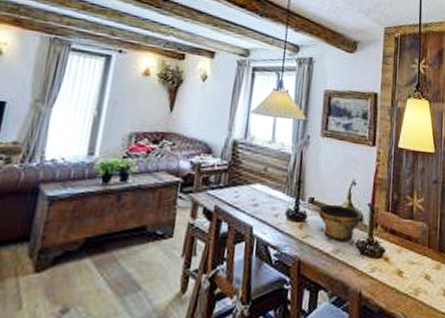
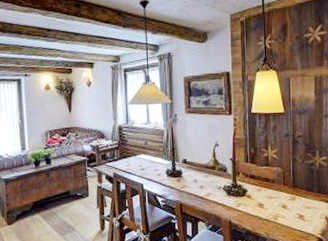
bowl: present [319,205,362,242] -> none [191,162,226,188]

